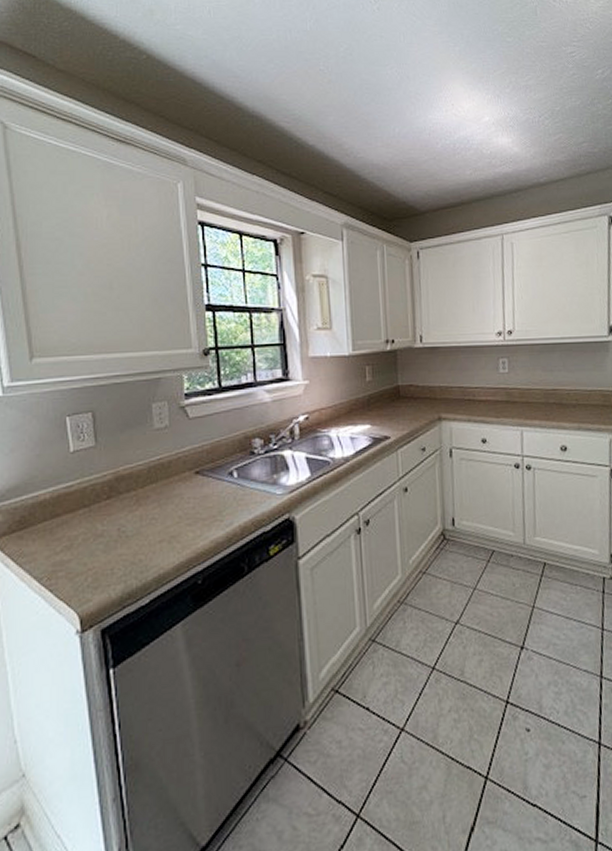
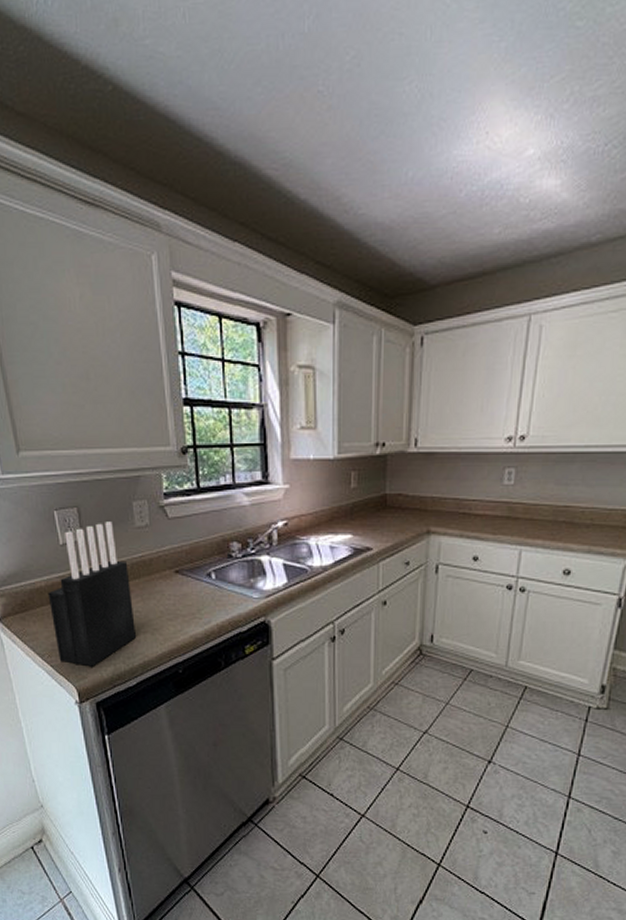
knife block: none [52,425,150,587] -> present [47,522,136,667]

